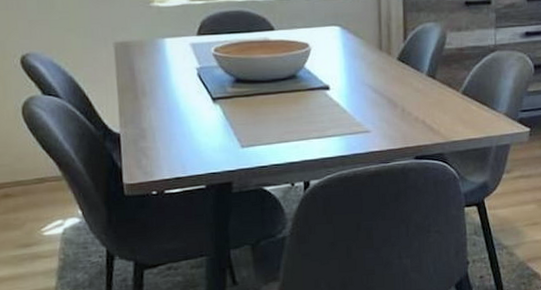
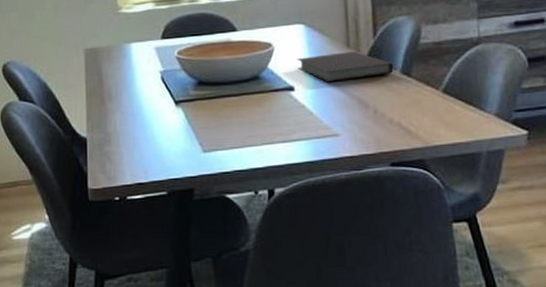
notebook: none [333,54,421,83] -> present [297,51,394,82]

